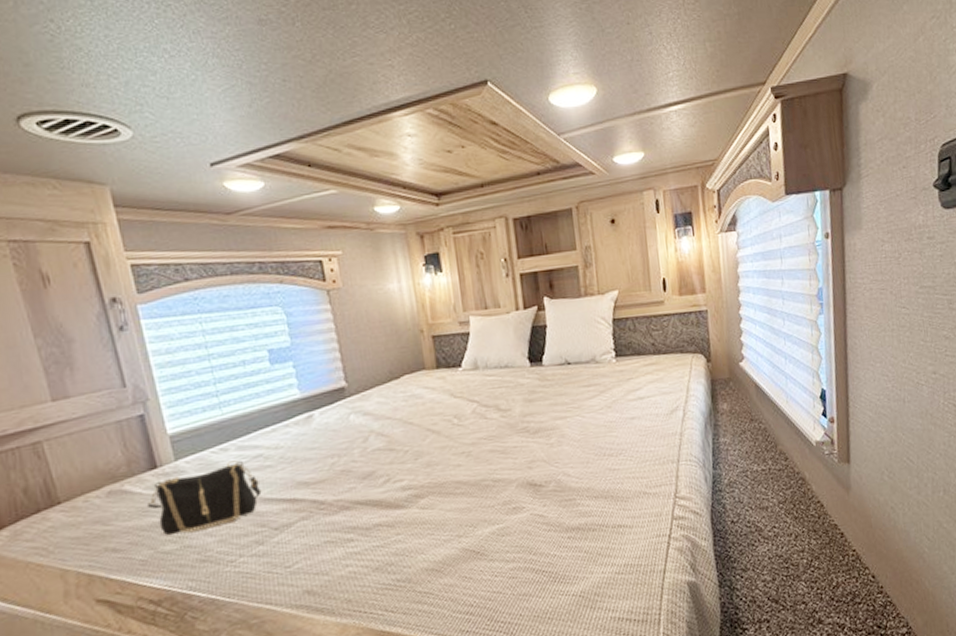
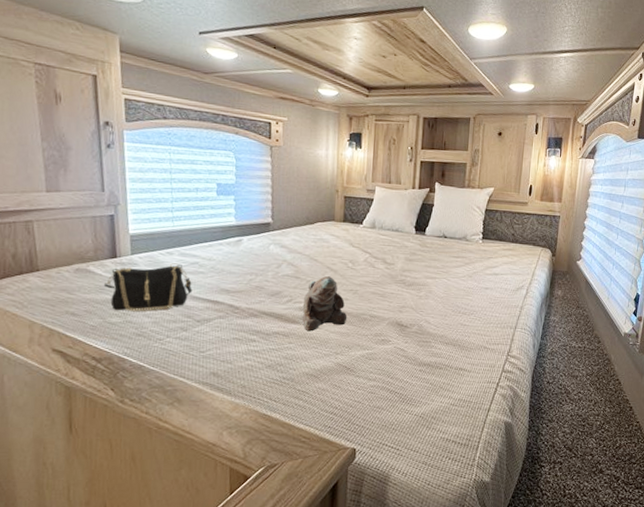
stuffed animal: none [404,440,465,515] -> present [302,276,348,332]

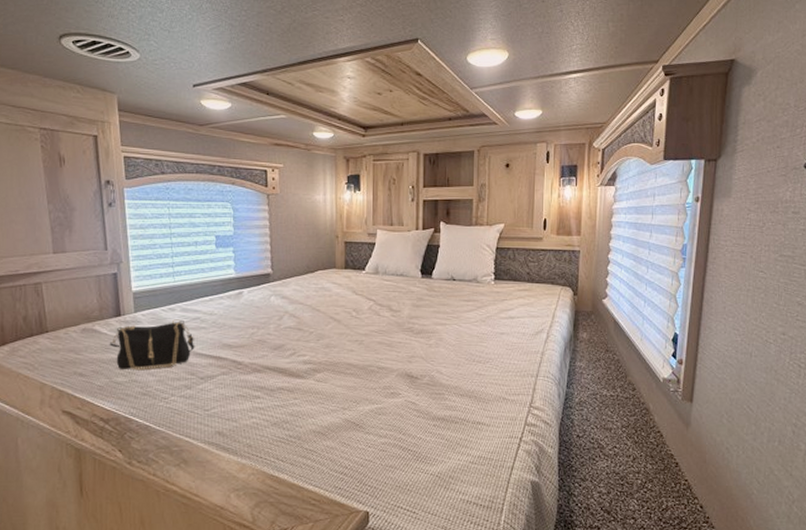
stuffed animal: present [302,276,348,332] -> none [306,327,354,386]

